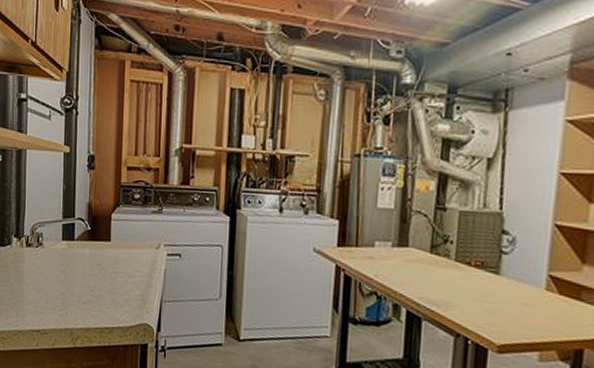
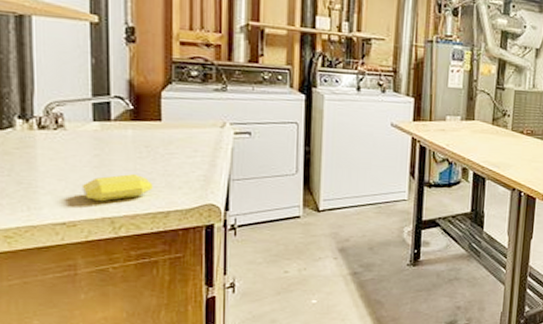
soap bar: none [52,290,102,314] -> present [81,174,153,202]

